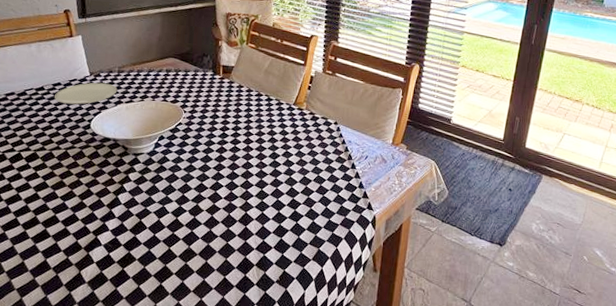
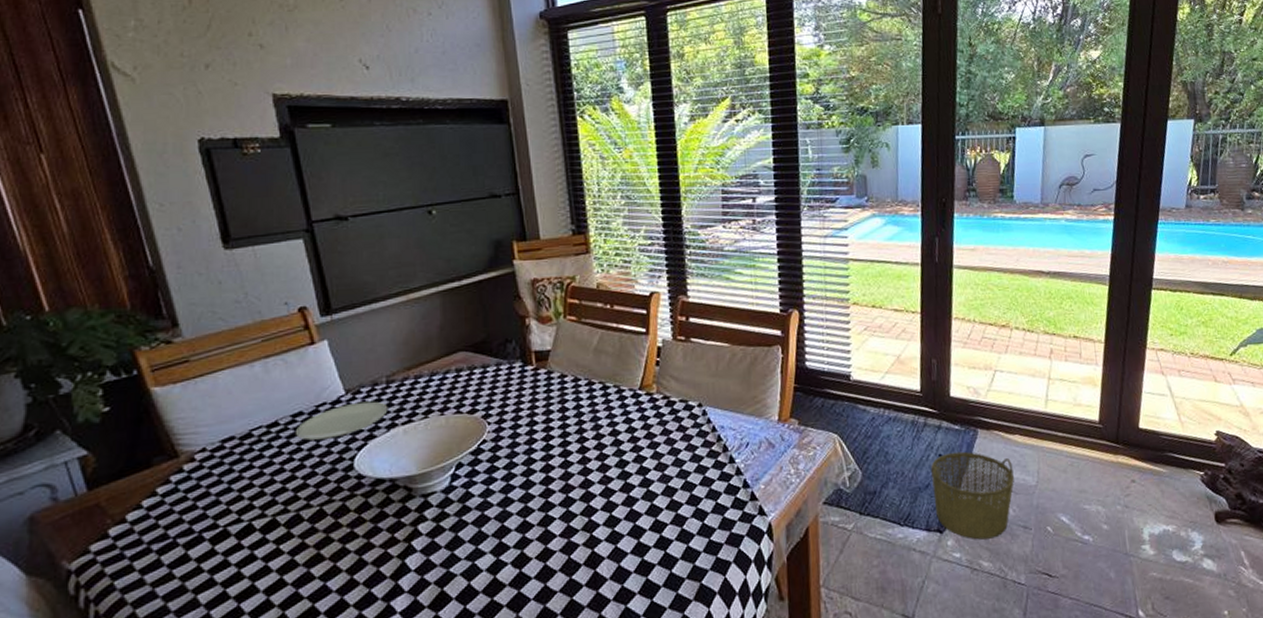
basket: none [499,188,565,257] -> present [930,451,1014,540]

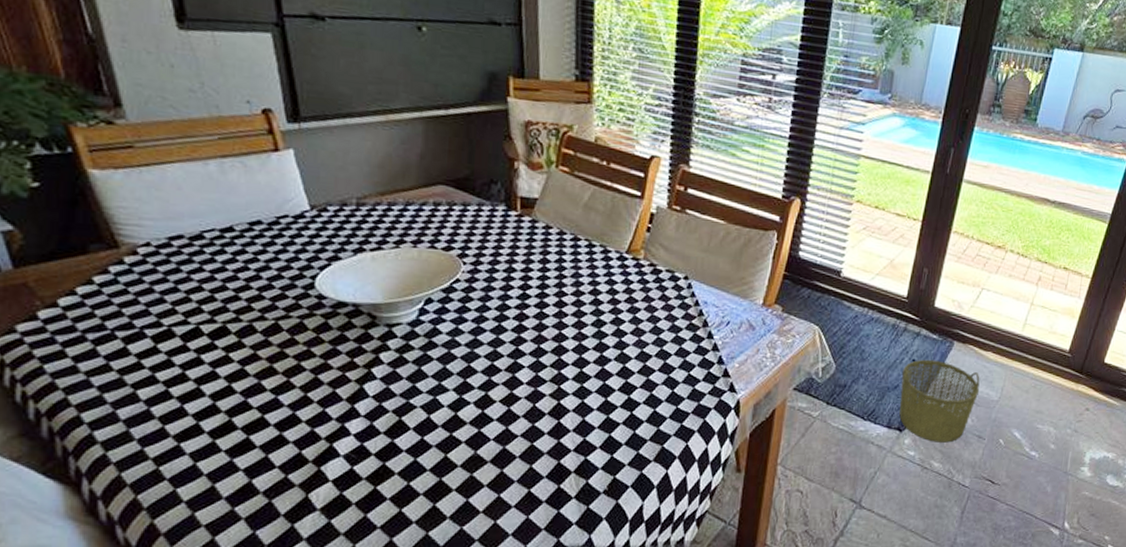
plate: present [295,401,388,441] -> none [251,220,357,254]

